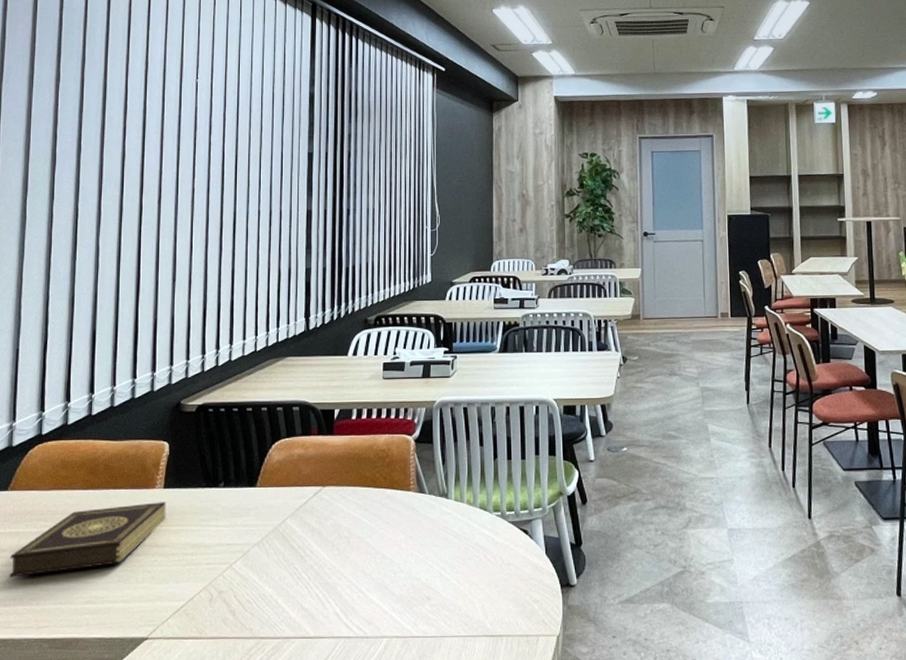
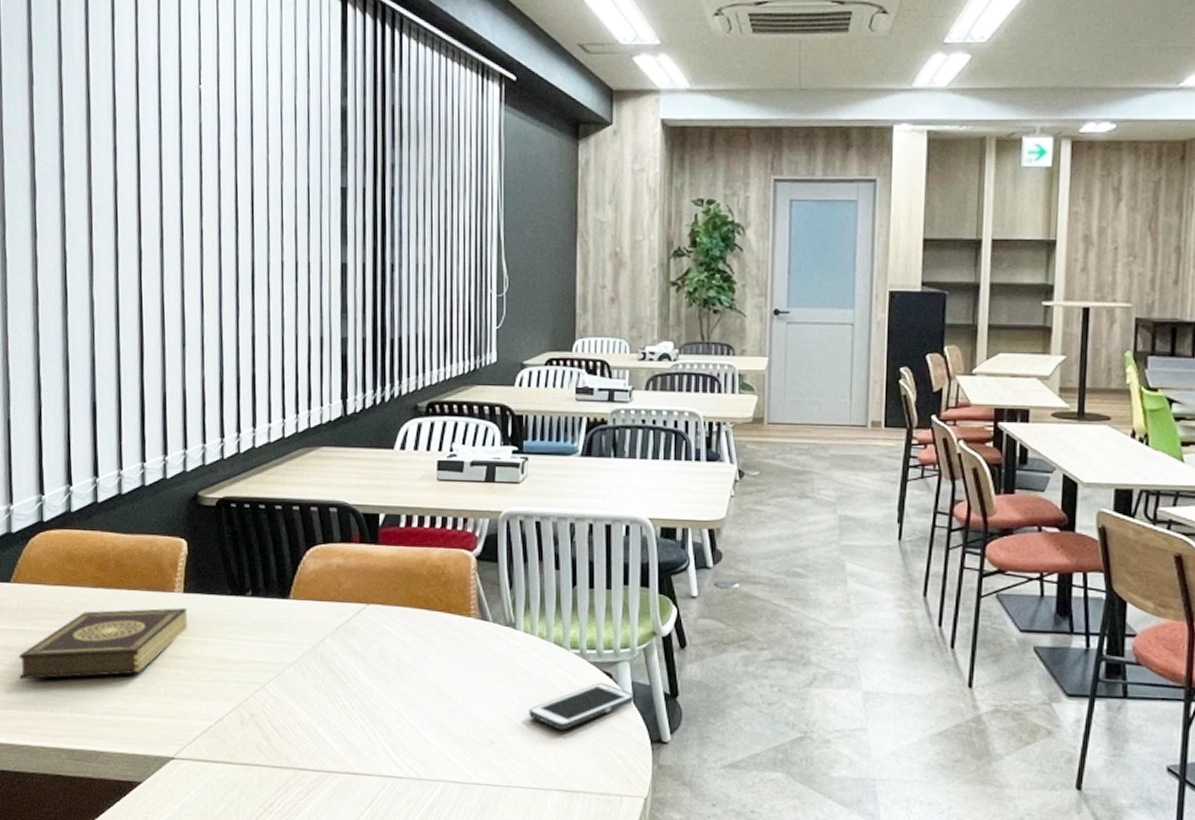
cell phone: none [459,538,547,583] -> present [529,682,635,730]

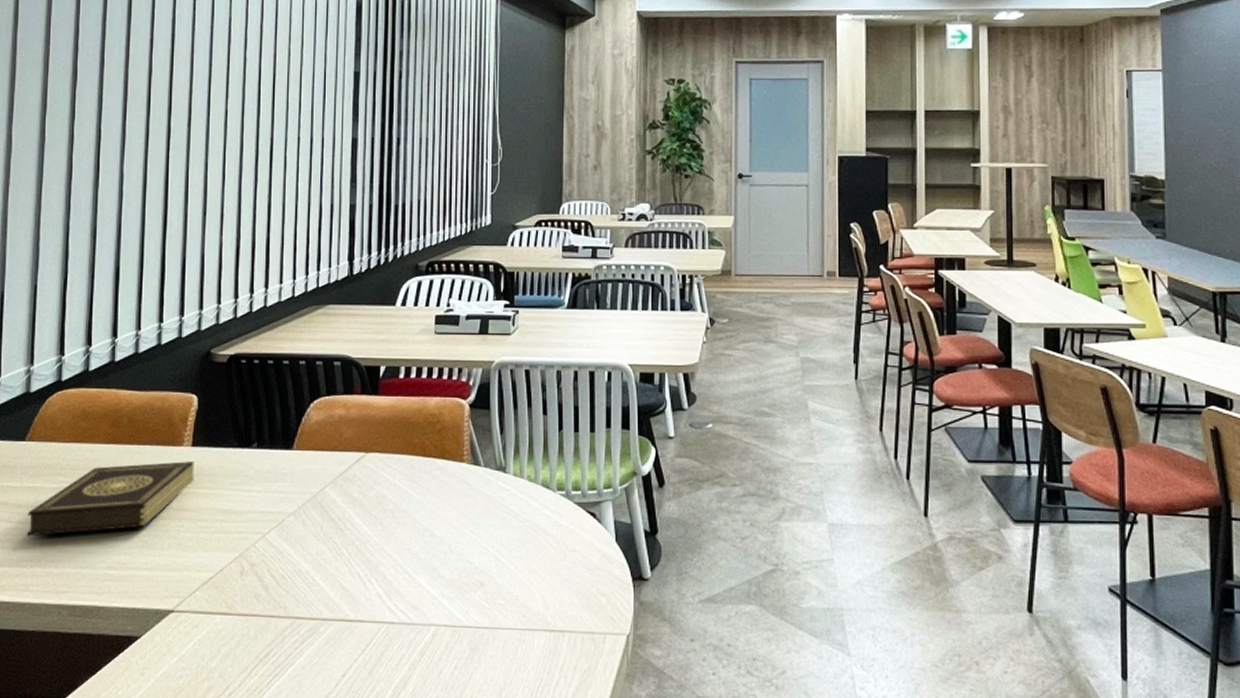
cell phone: present [529,682,635,730] -> none [517,522,617,570]

